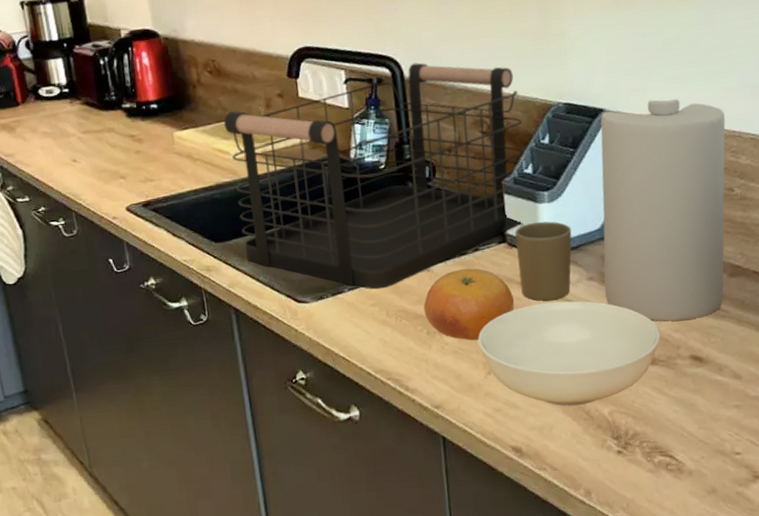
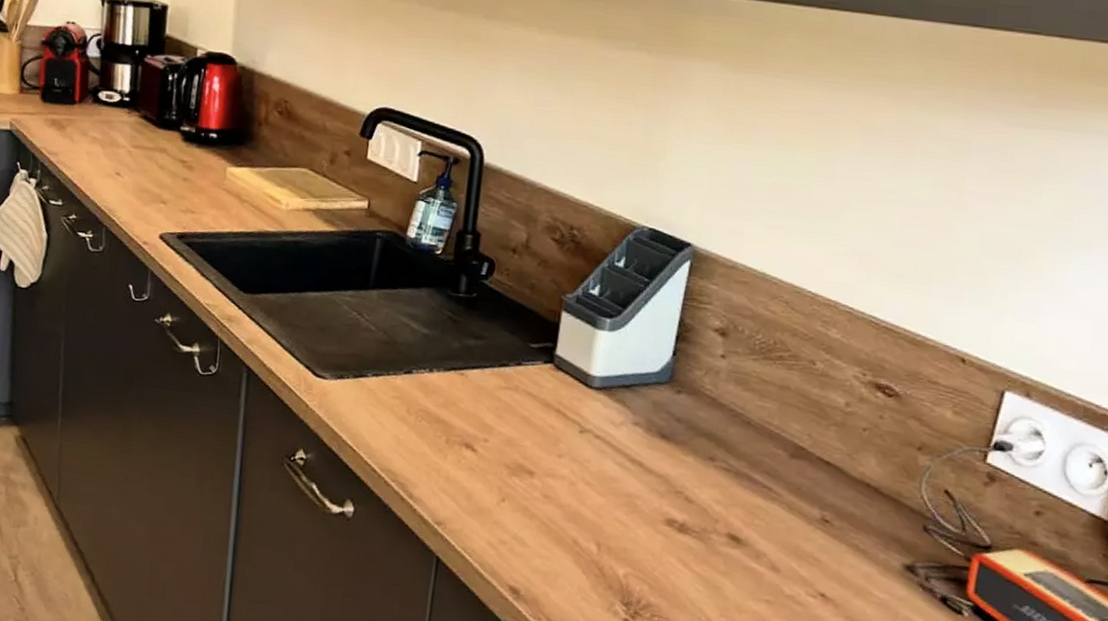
dish rack: present [223,62,524,289] -> none [273,150,602,382]
fruit: present [423,268,515,341] -> none [447,380,548,462]
bowl: present [477,301,661,406] -> none [498,437,700,559]
mug: present [515,221,572,301] -> none [558,348,628,438]
paper towel holder: present [600,99,726,322] -> none [648,245,824,495]

